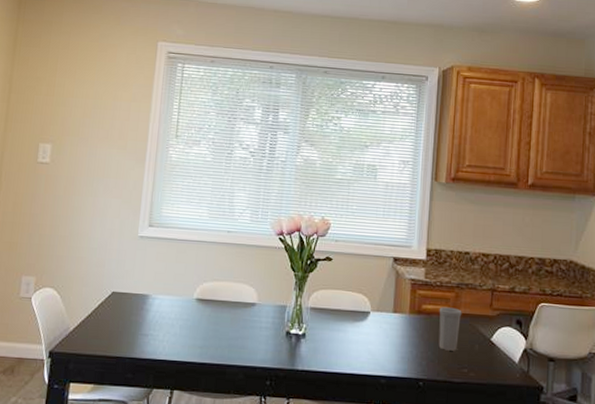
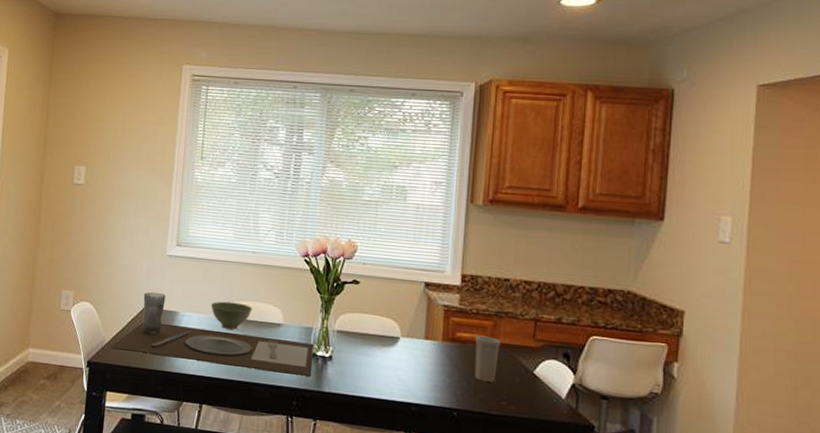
place setting: none [76,275,288,355] -> present [111,291,314,376]
bowl: none [184,282,227,311] -> present [211,301,252,330]

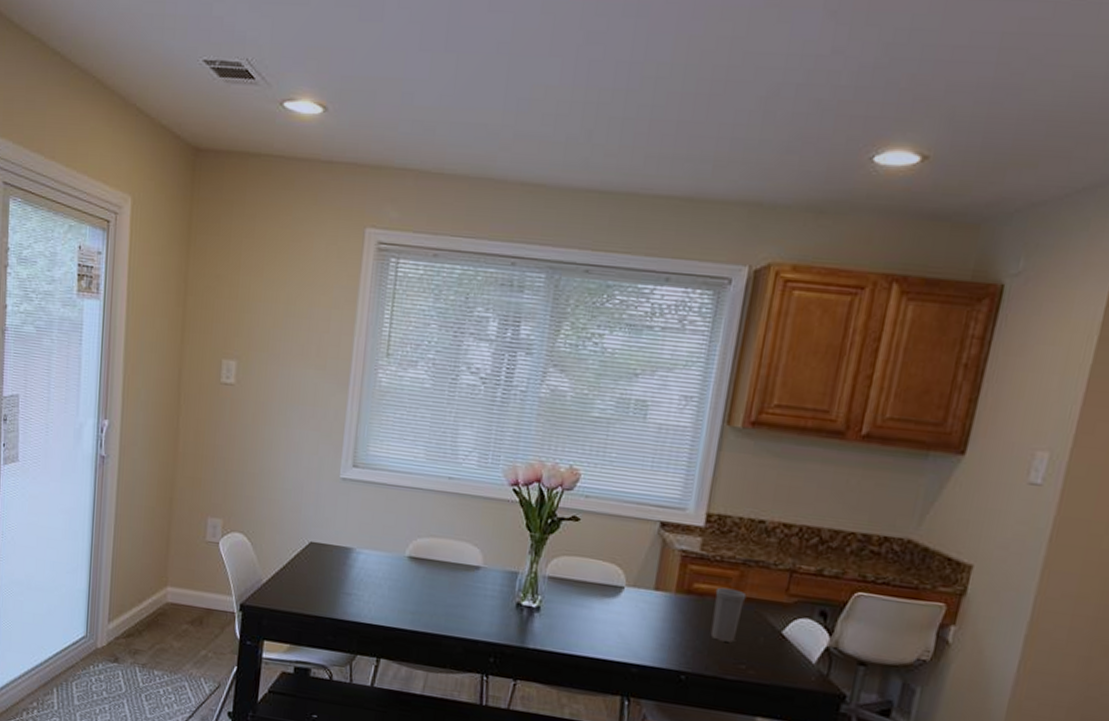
place setting: present [111,291,314,376] -> none [269,523,519,630]
bowl: present [211,301,252,330] -> none [394,537,445,572]

